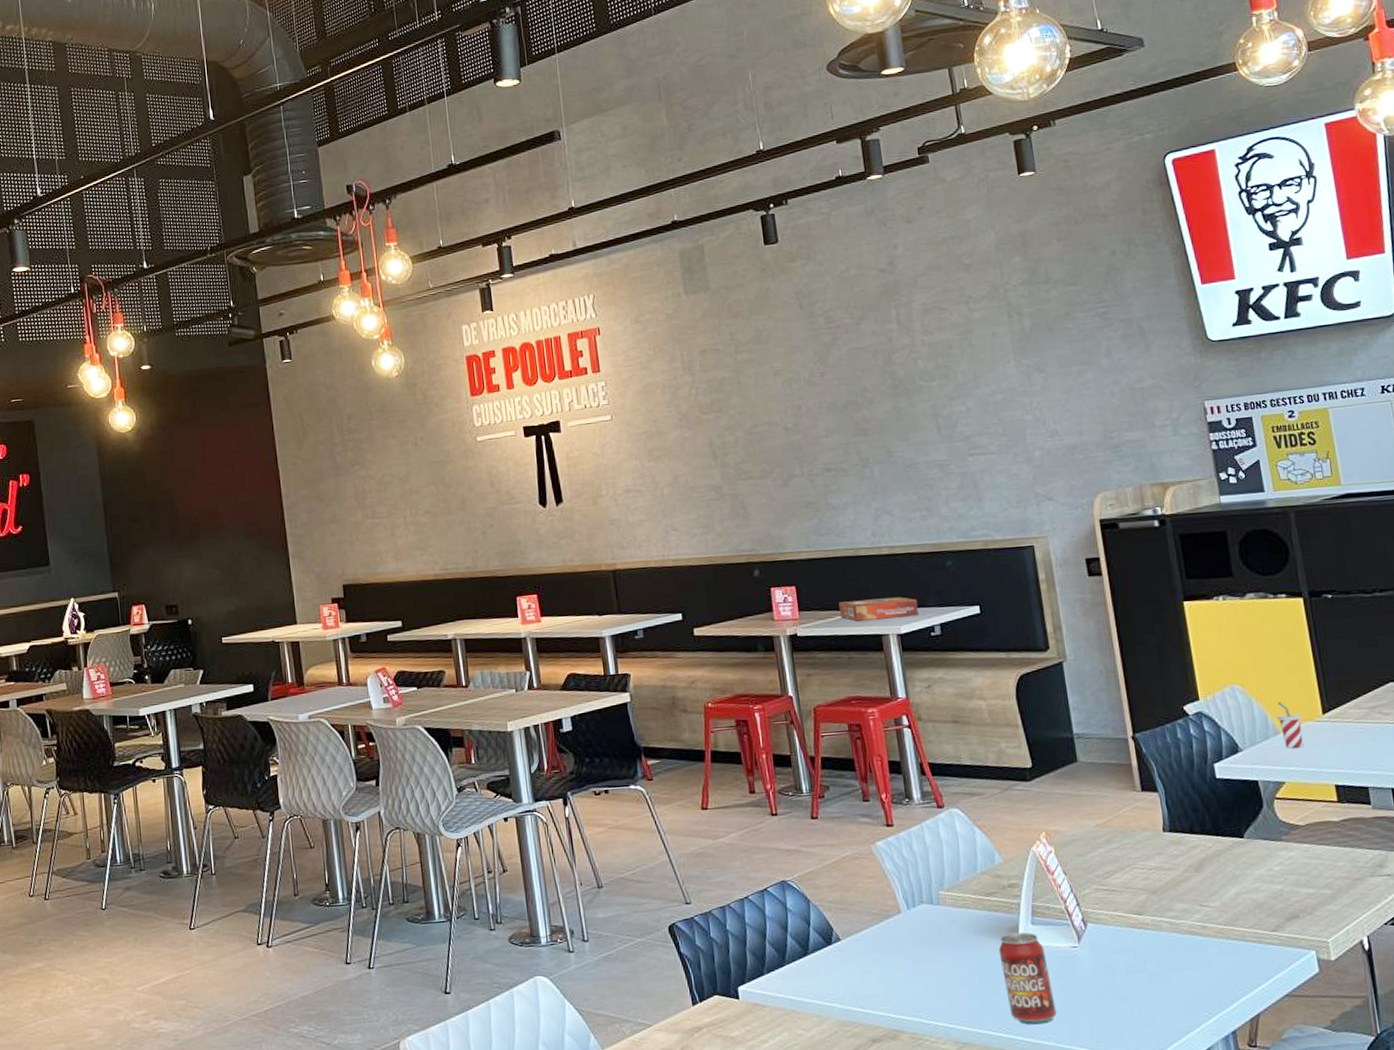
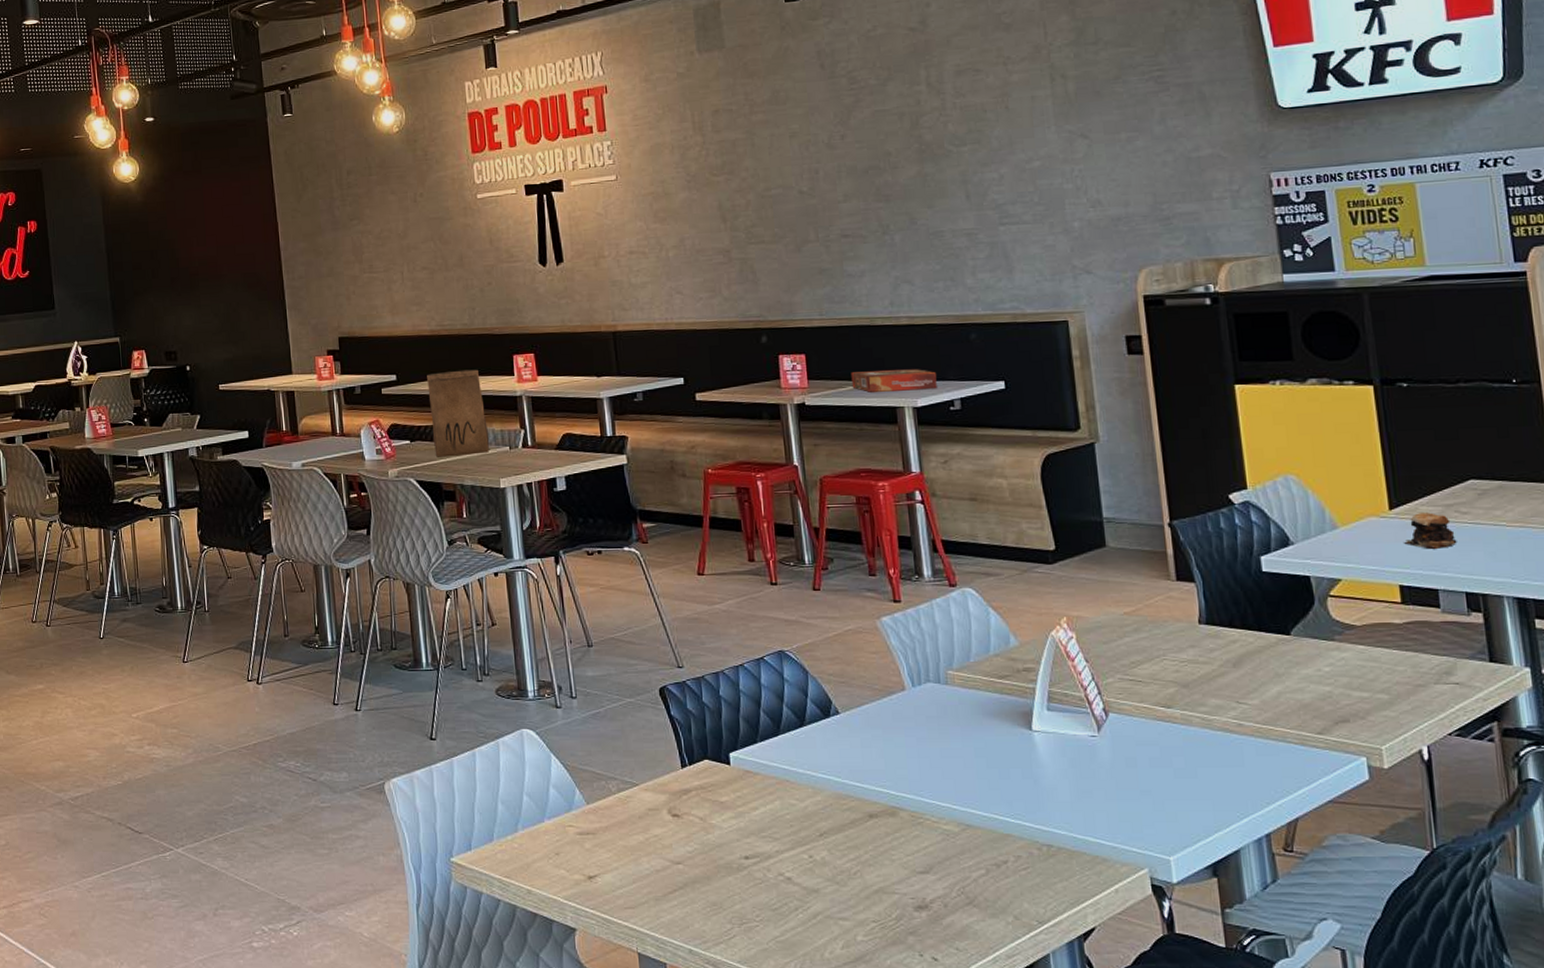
paper bag: none [432,612,496,704] -> present [427,369,490,458]
soda can: present [998,932,1057,1025] -> none [1009,717,1070,812]
beverage cup: present [1276,702,1304,750] -> none [1335,495,1366,546]
burger: none [1337,715,1382,749] -> present [1404,512,1457,549]

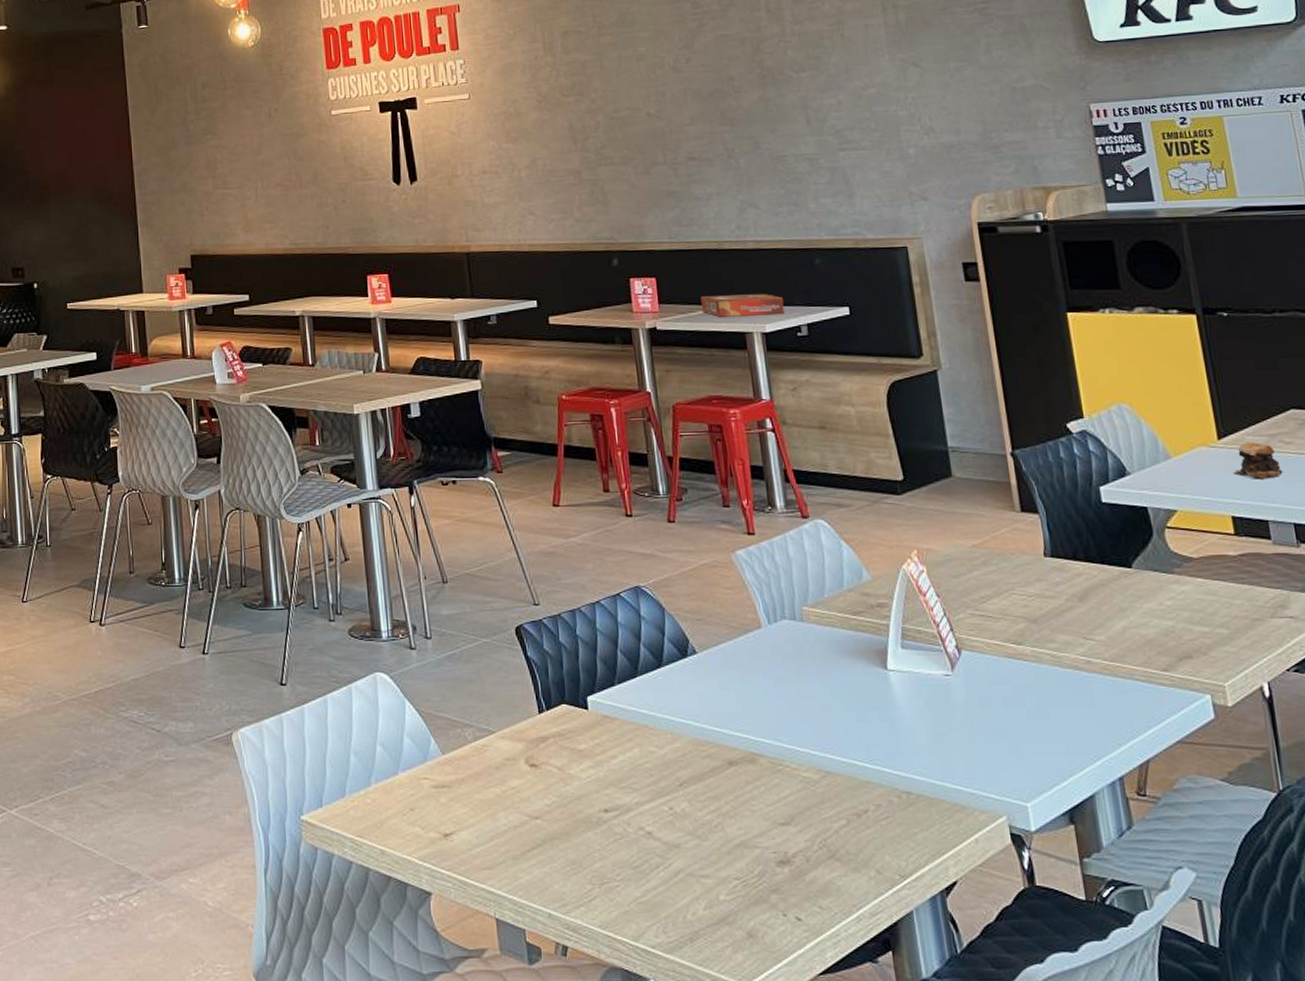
paper bag: present [427,369,490,458] -> none [280,290,343,383]

